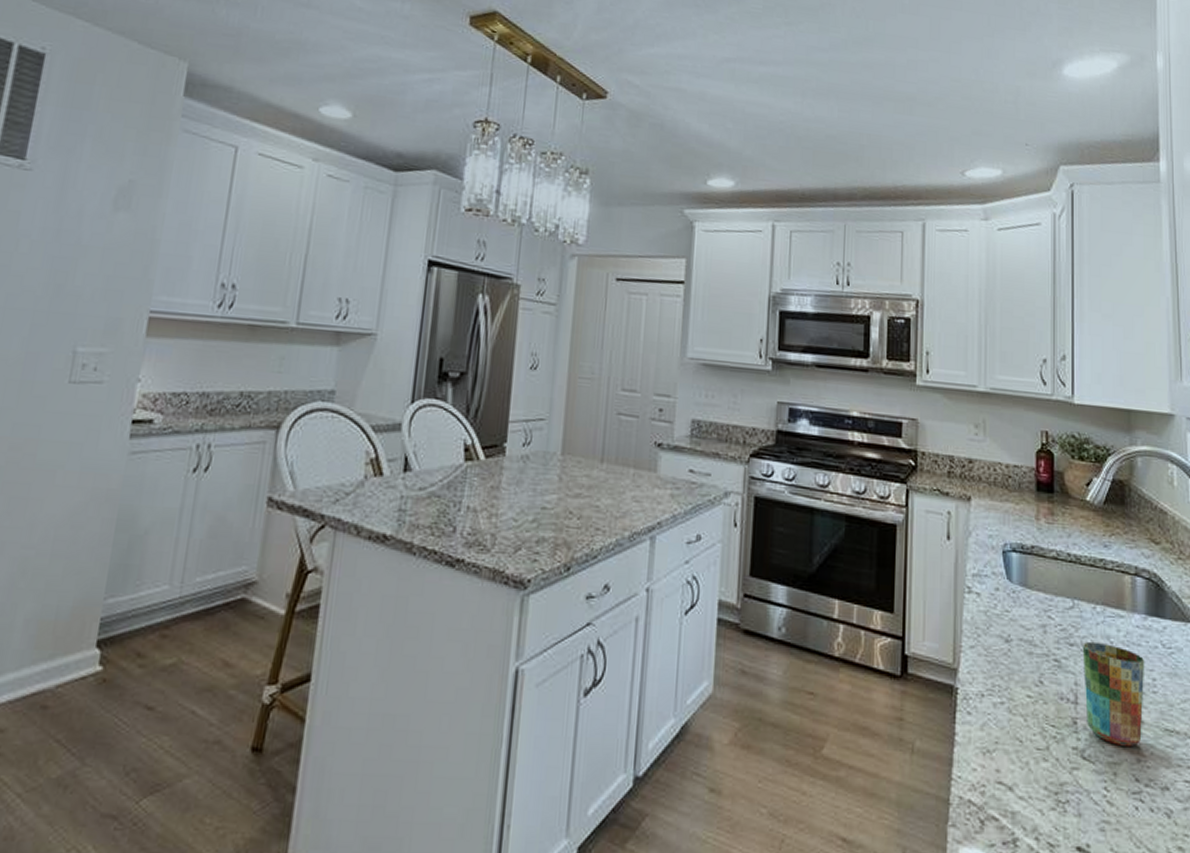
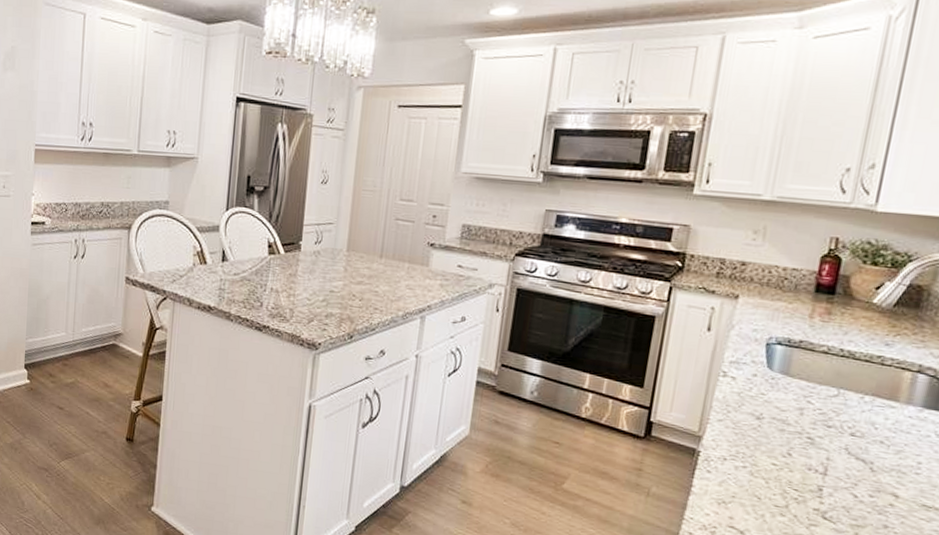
cup: present [1082,641,1145,748] -> none [833,425,912,515]

